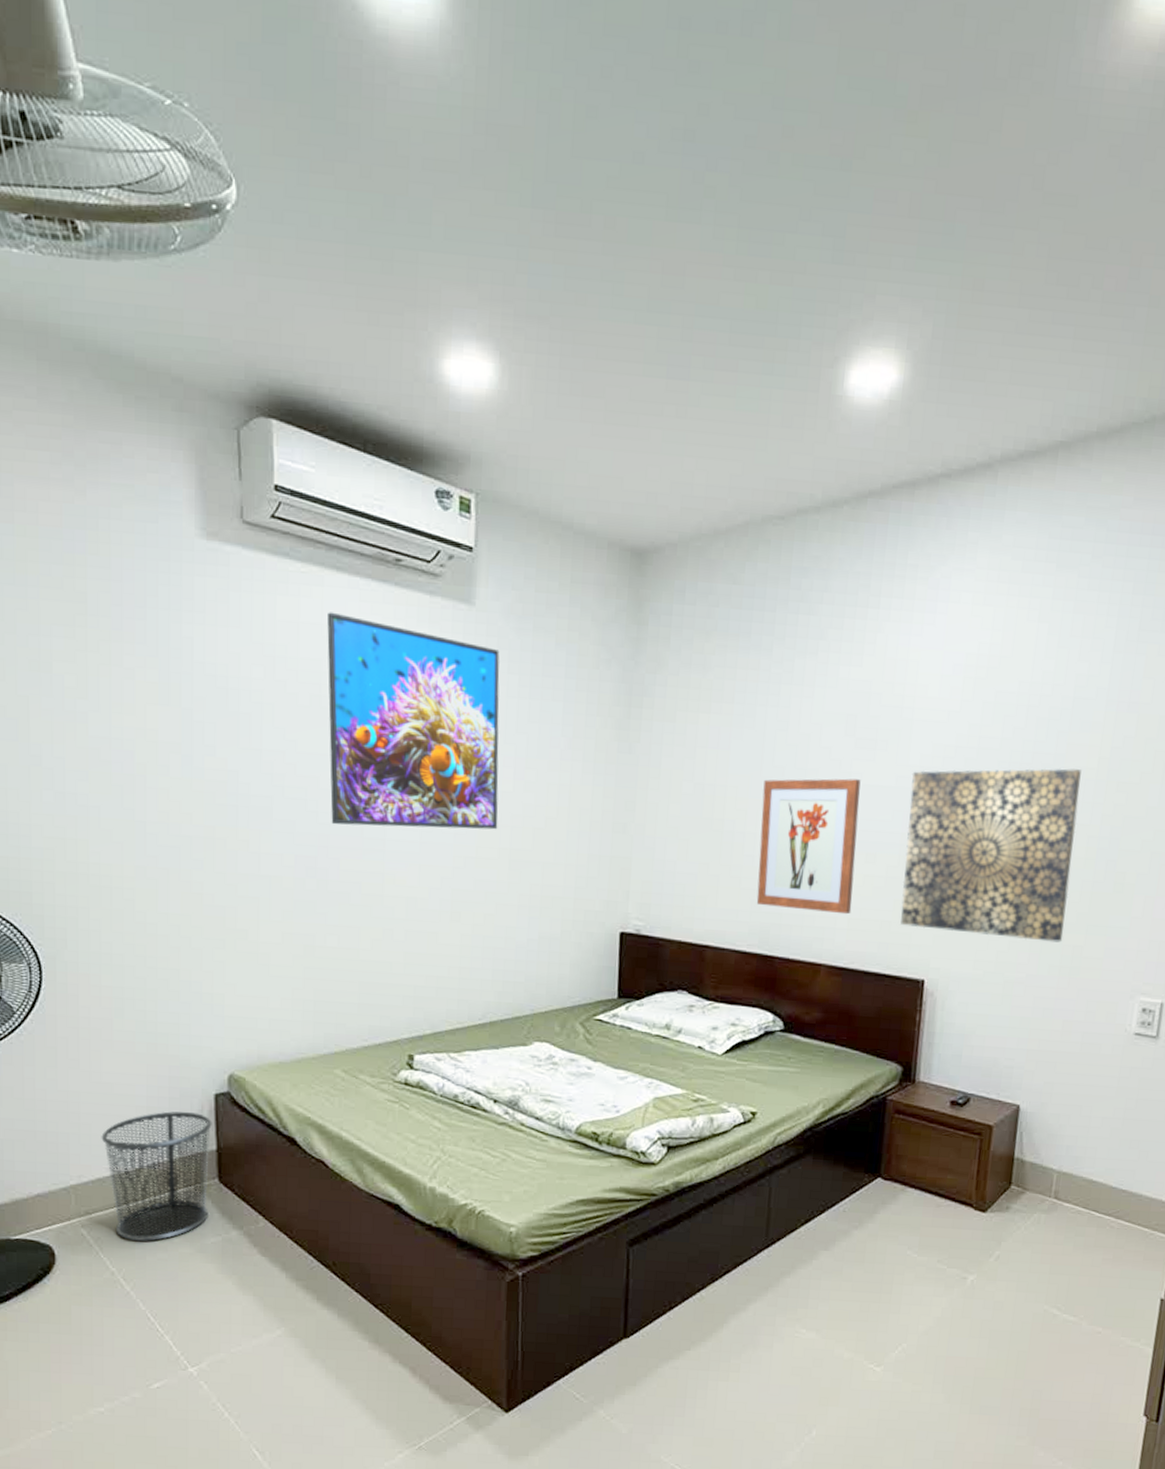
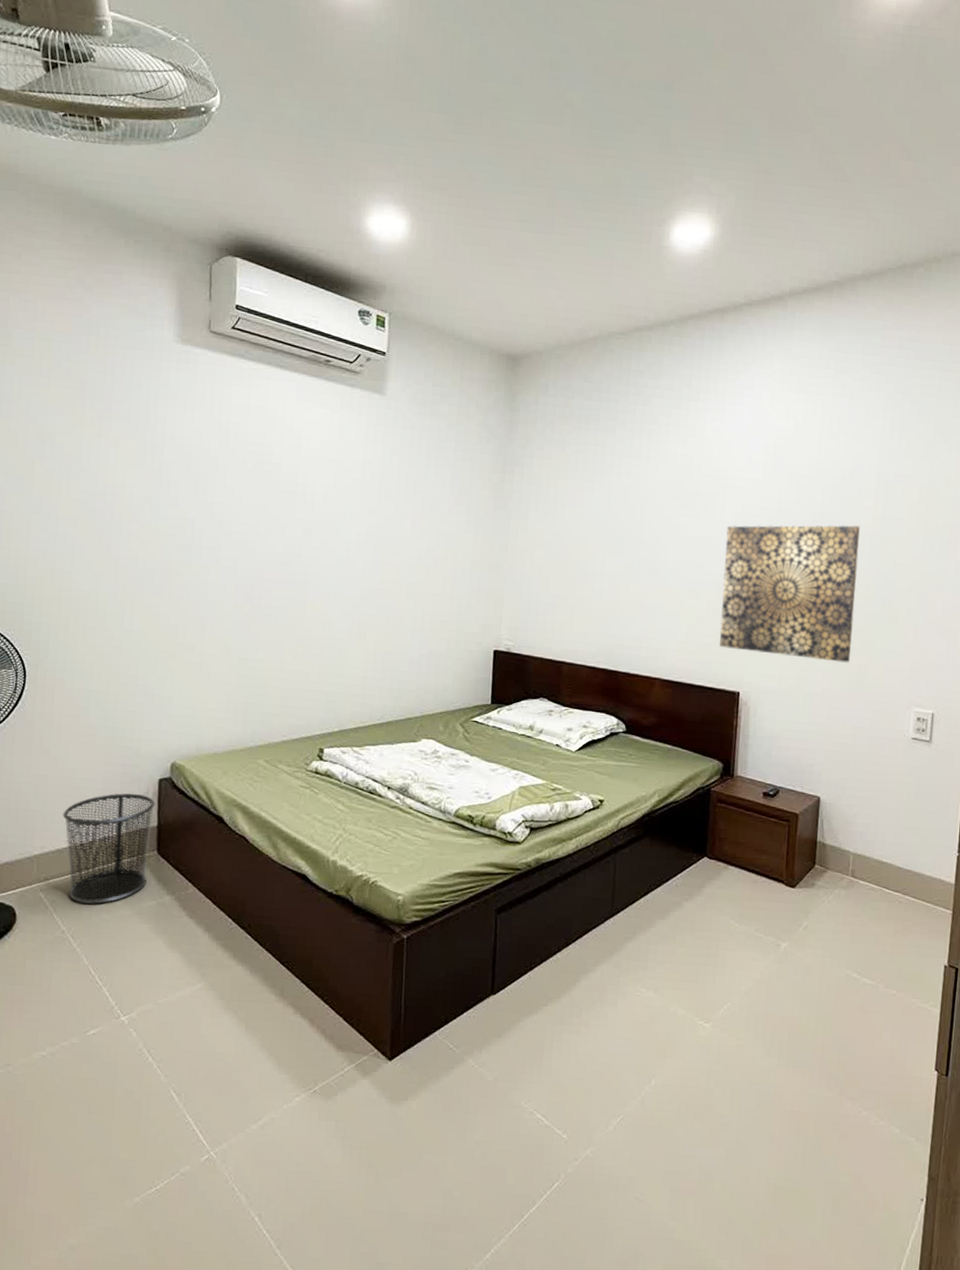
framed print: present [327,612,500,830] -> none [266,399,404,568]
wall art: present [756,778,861,915] -> none [603,530,686,638]

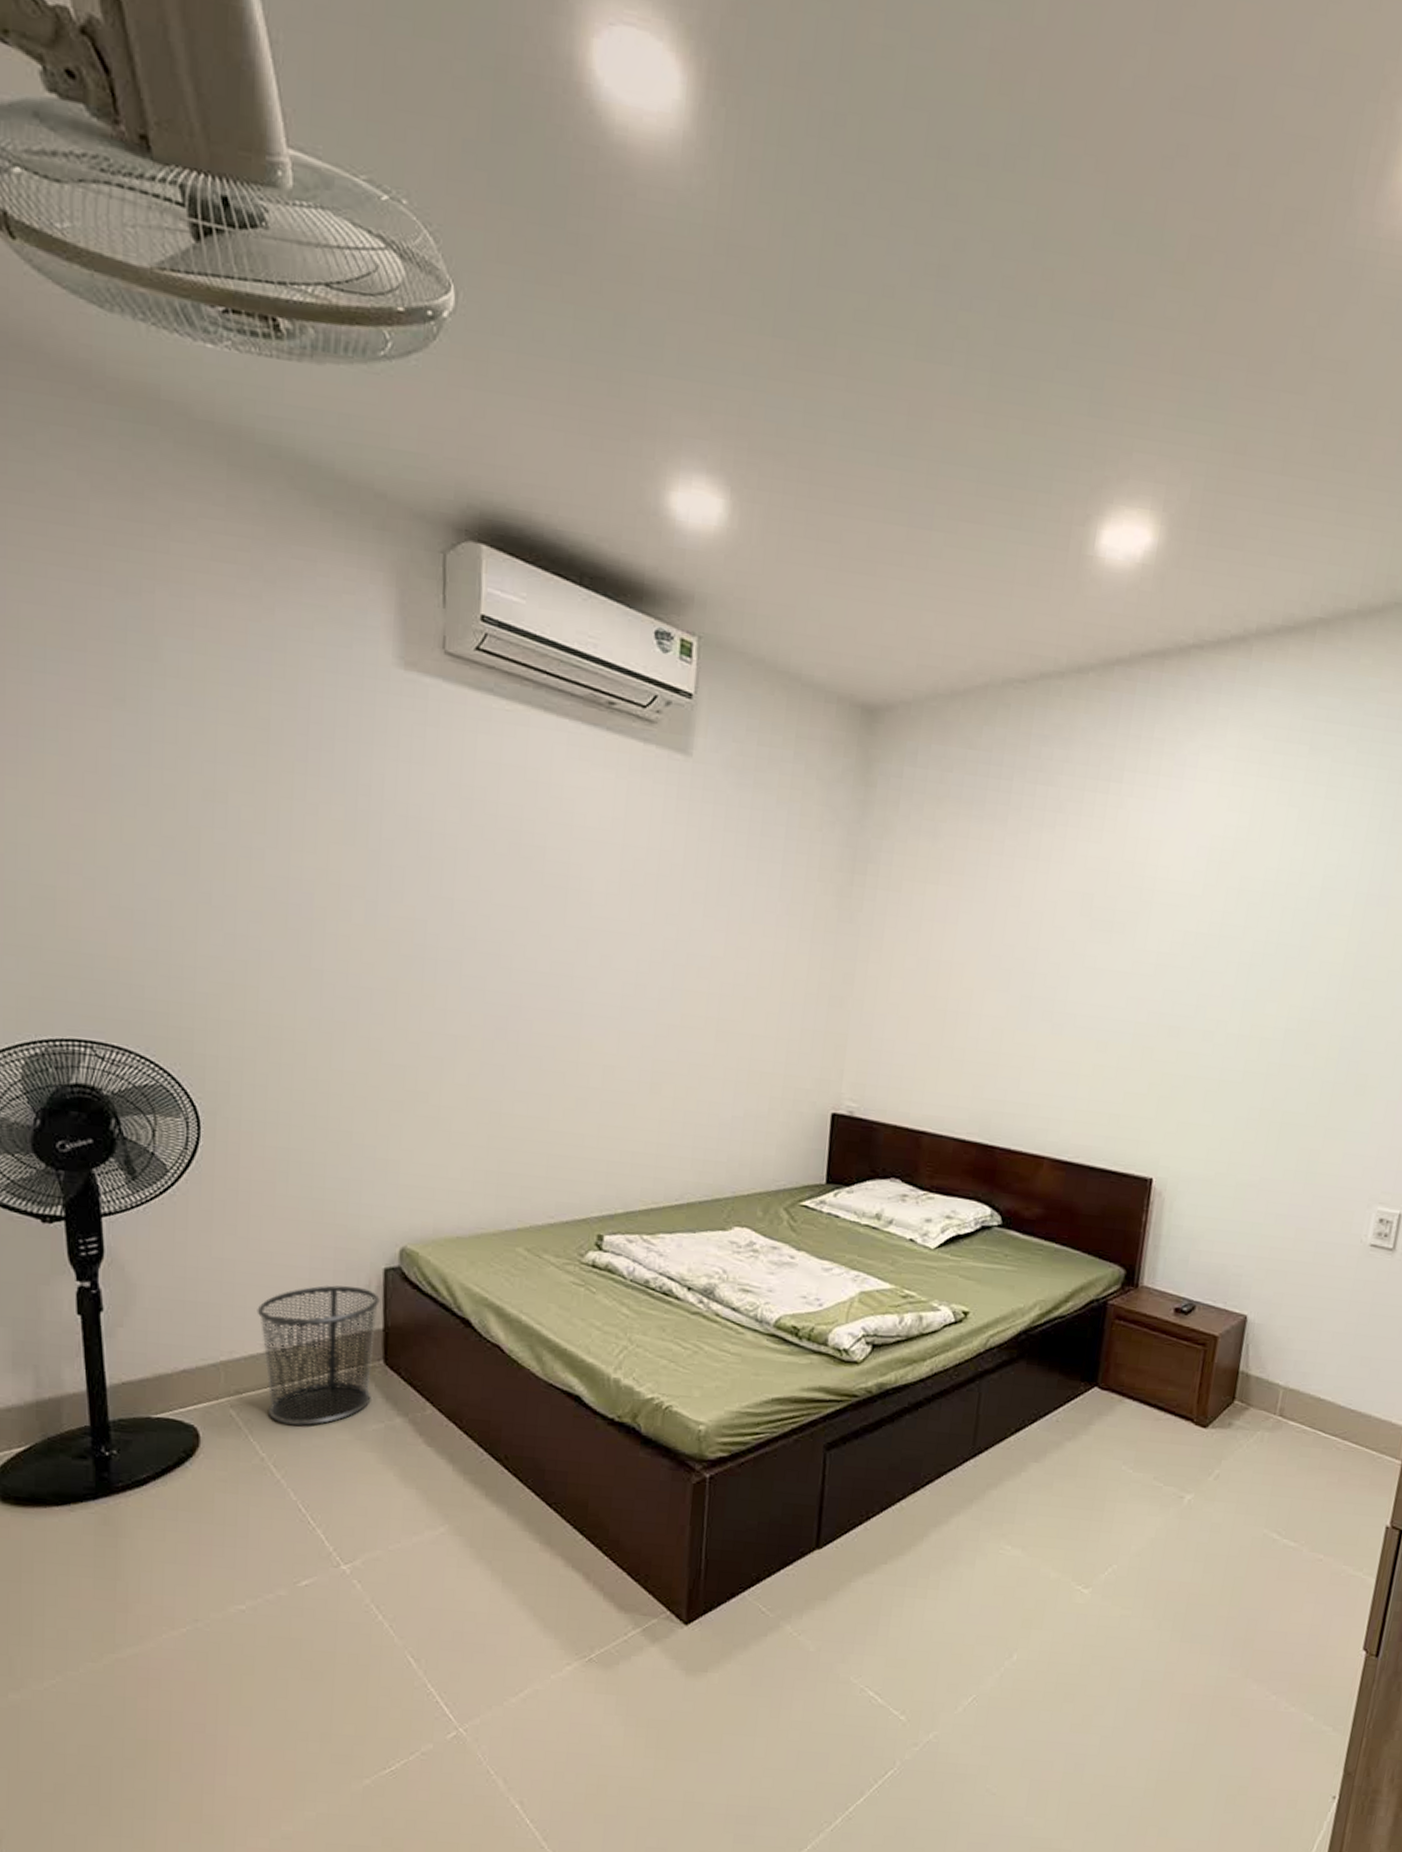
wall art: present [719,525,860,663] -> none [1130,956,1327,1145]

